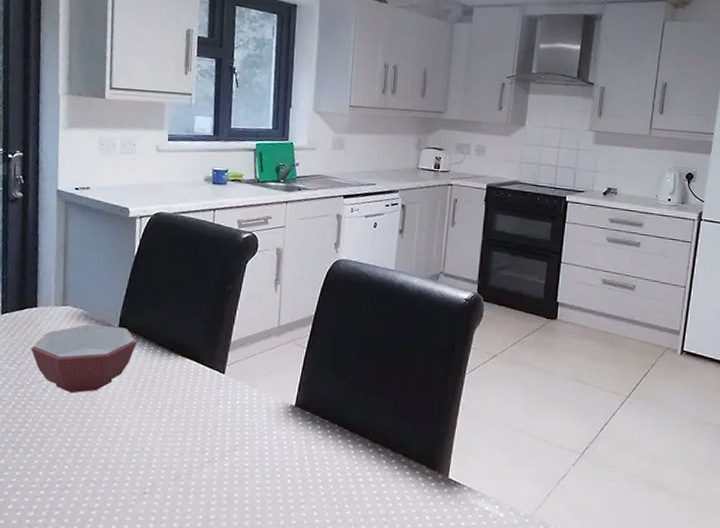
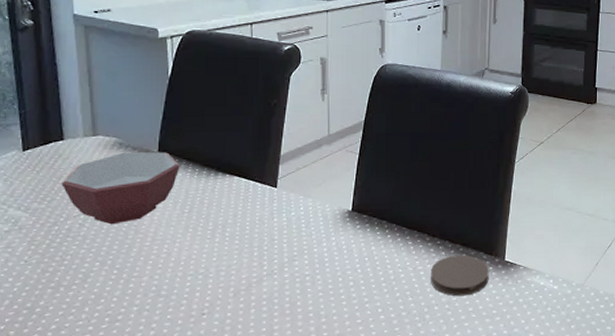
coaster: none [368,465,431,511] -> present [430,254,489,297]

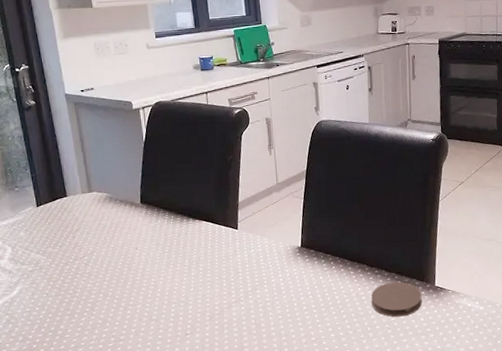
bowl: present [61,151,180,225] -> none [68,203,159,264]

